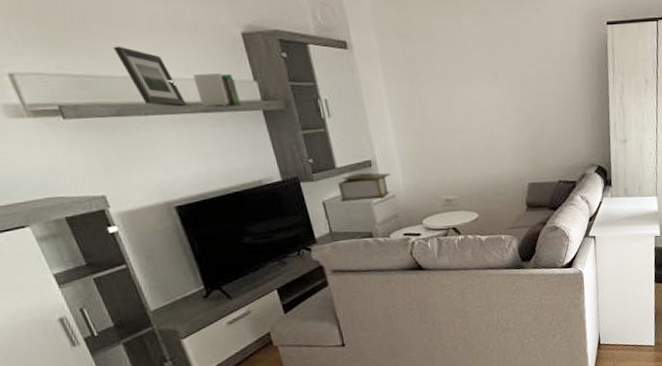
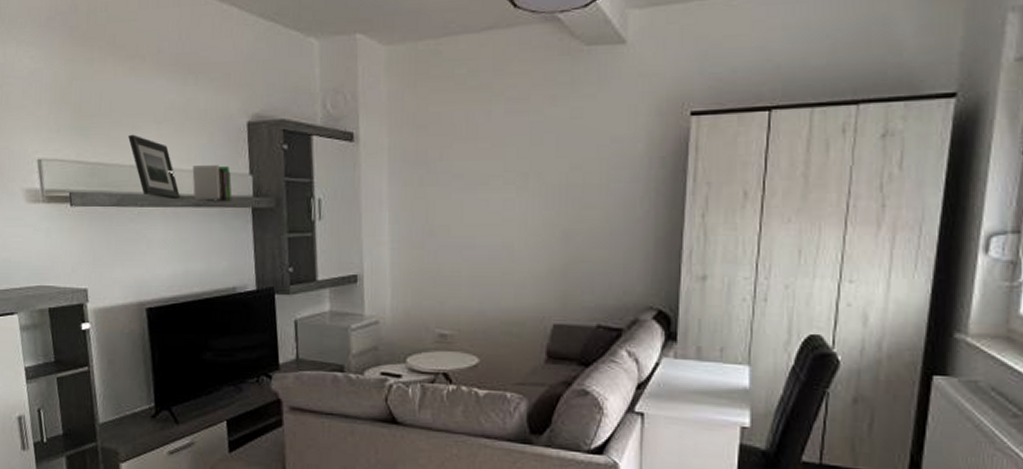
decorative box: present [337,173,391,202] -> none [314,289,378,324]

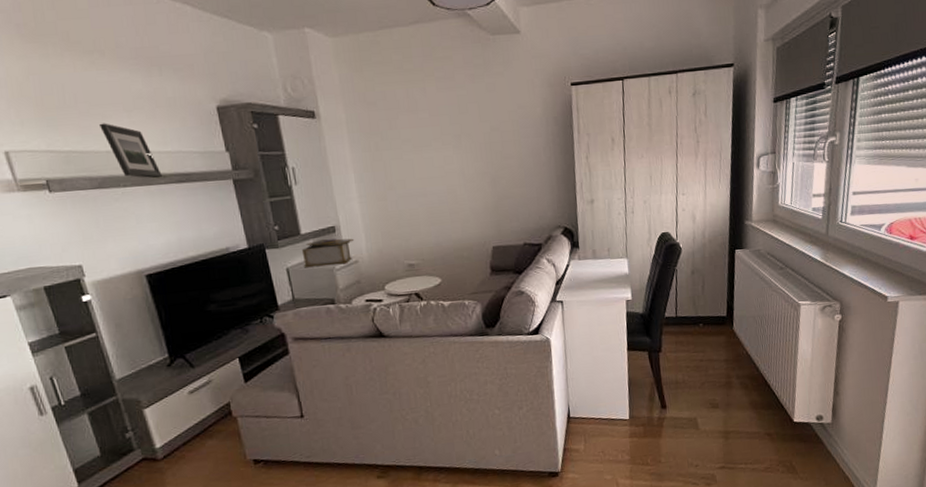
books: present [192,165,232,202] -> none [170,145,213,178]
decorative box: none [314,289,378,324] -> present [301,238,355,268]

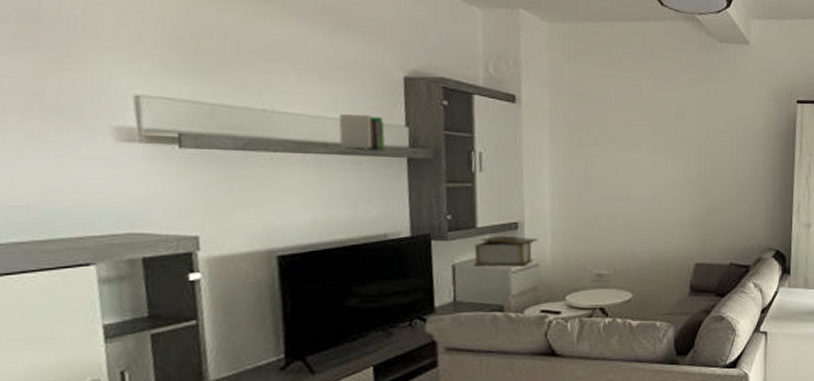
picture frame: present [99,123,162,179] -> none [260,78,324,147]
books: none [170,145,213,178] -> present [339,114,385,151]

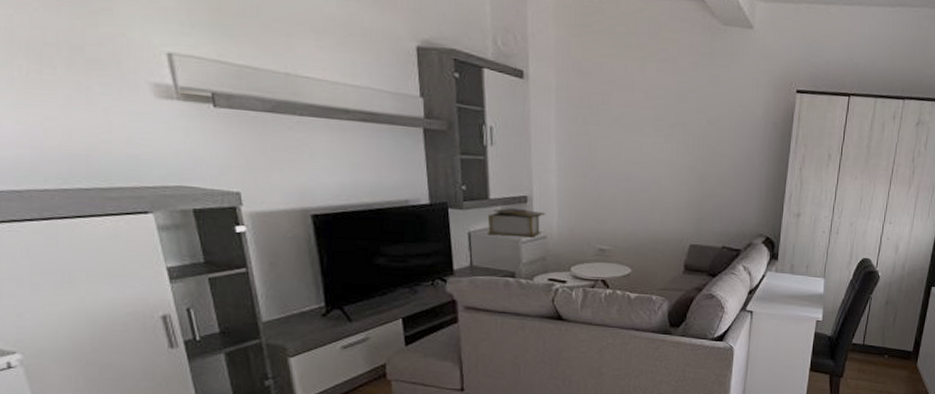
books: present [339,114,385,151] -> none [358,81,402,121]

